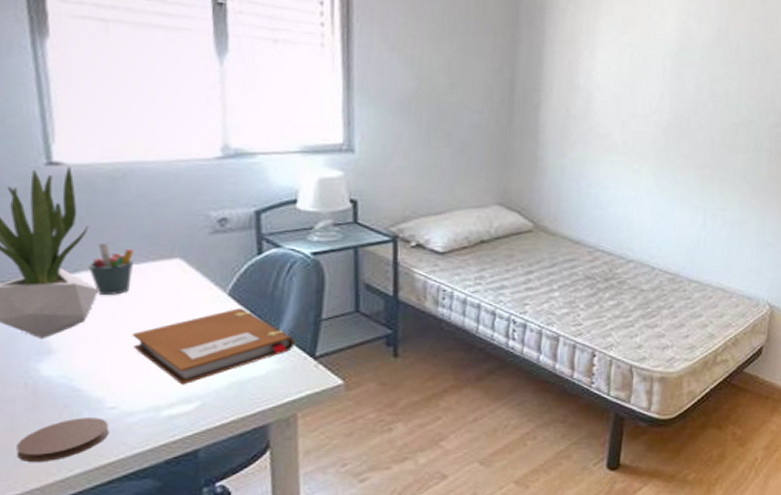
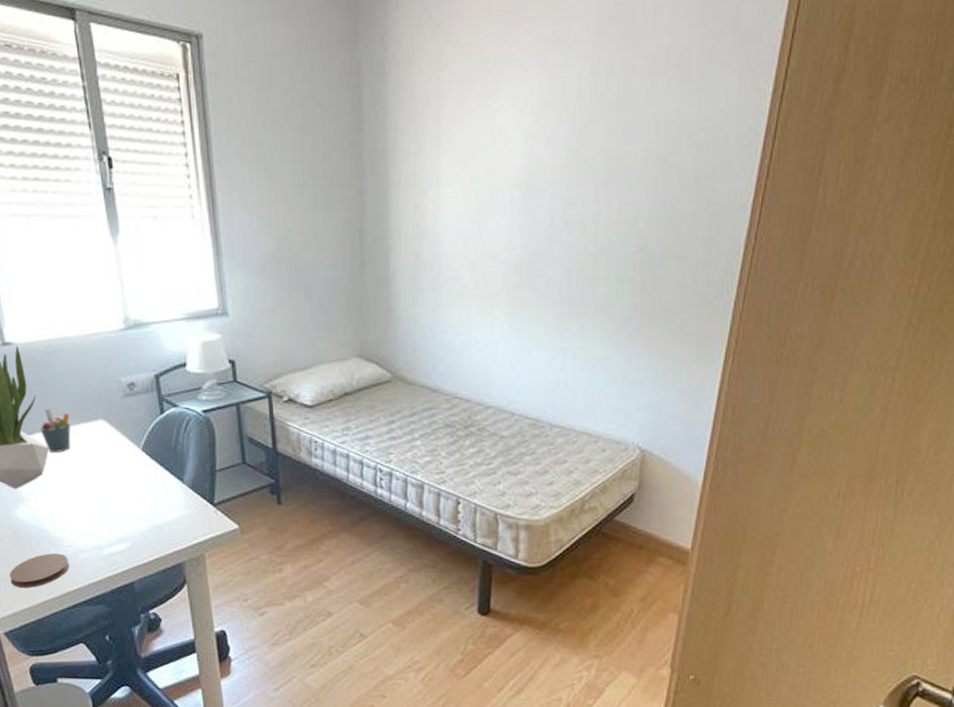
notebook: present [132,308,294,385] -> none [76,462,197,528]

